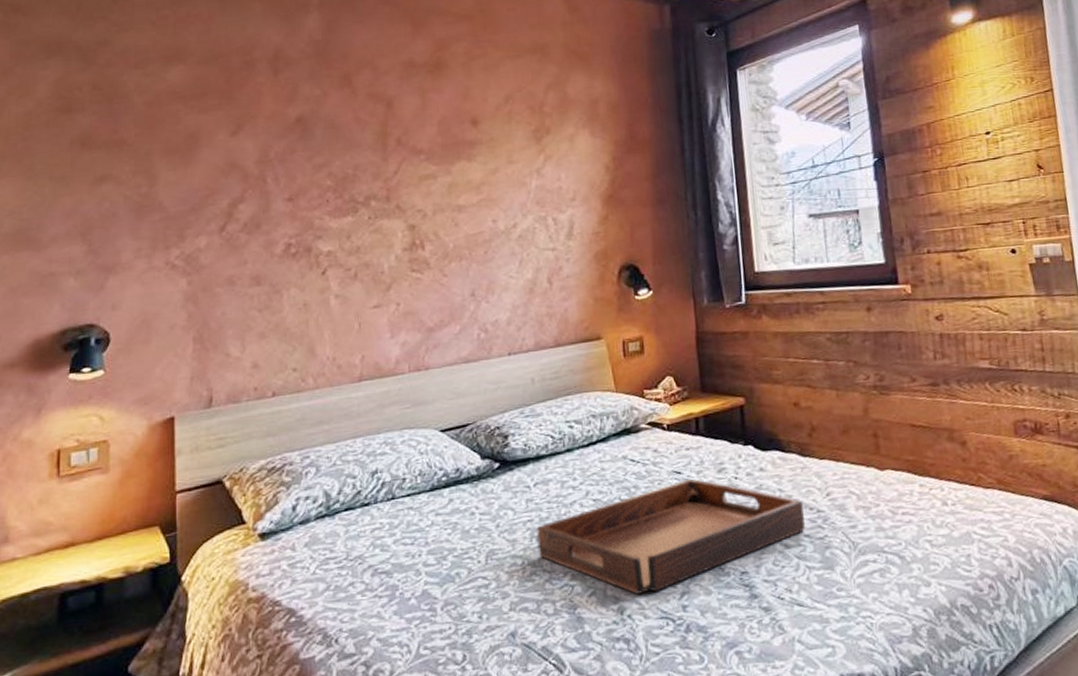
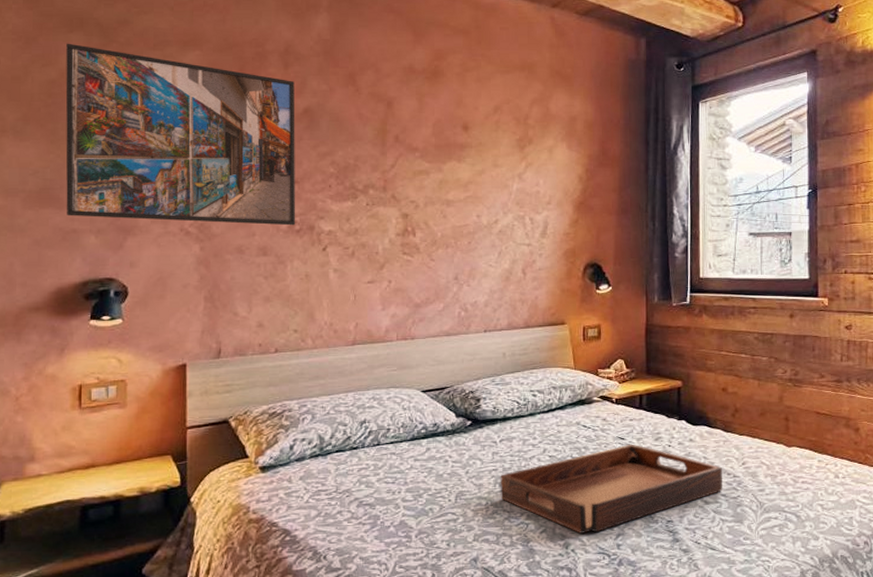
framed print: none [43,70,292,259] -> present [65,43,296,226]

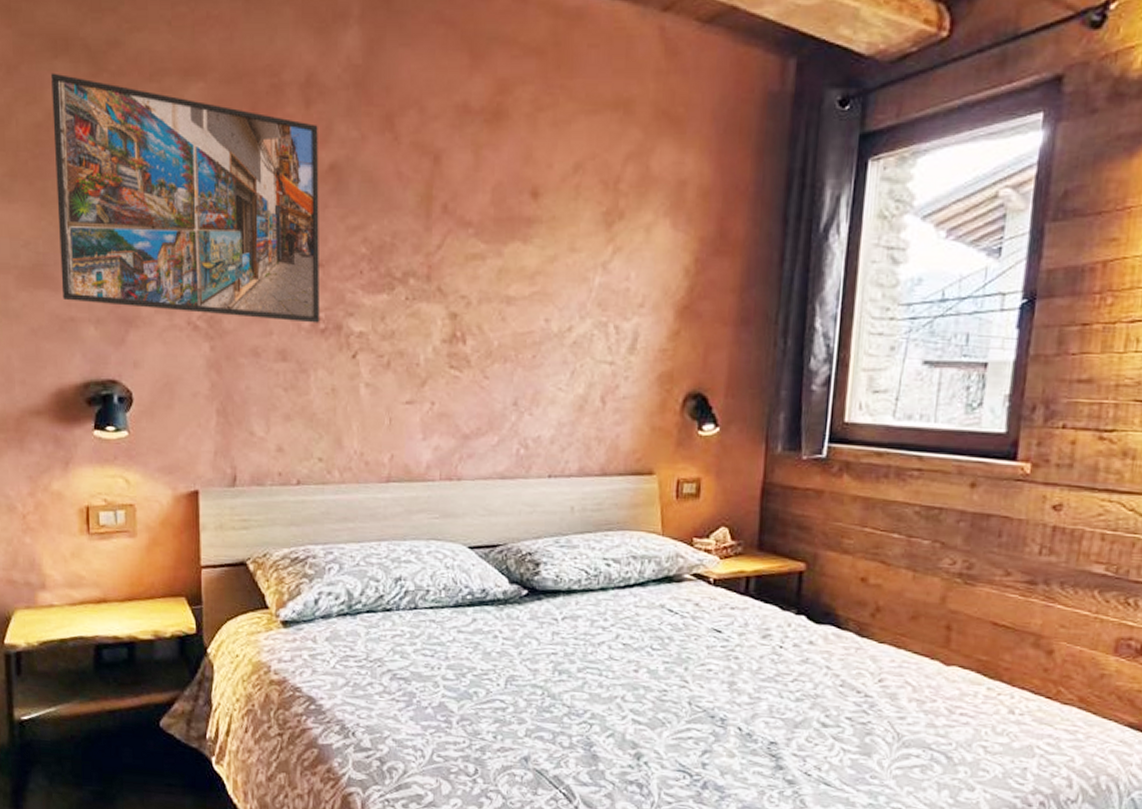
serving tray: present [500,444,722,534] -> none [559,639,850,745]

